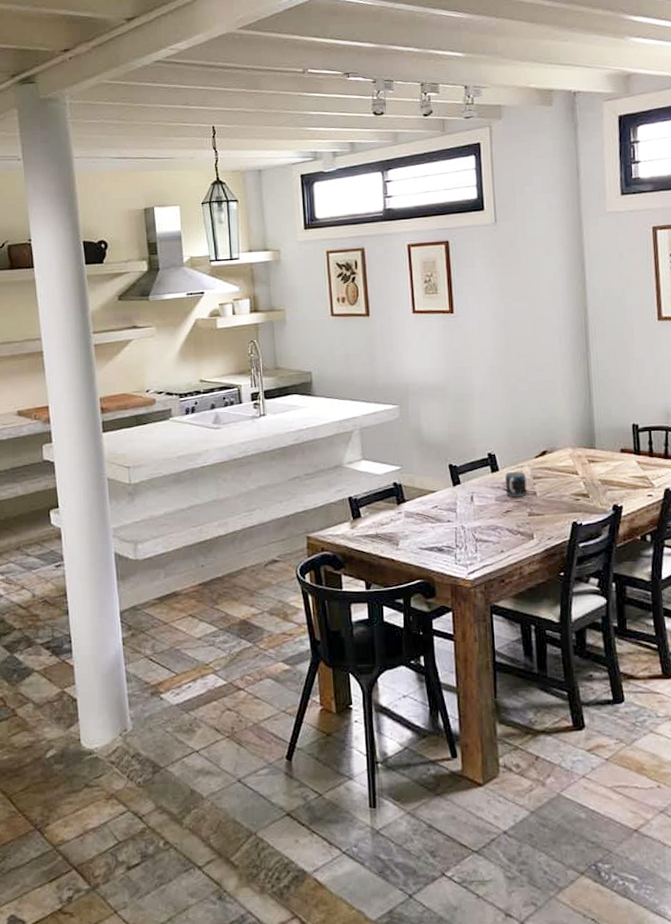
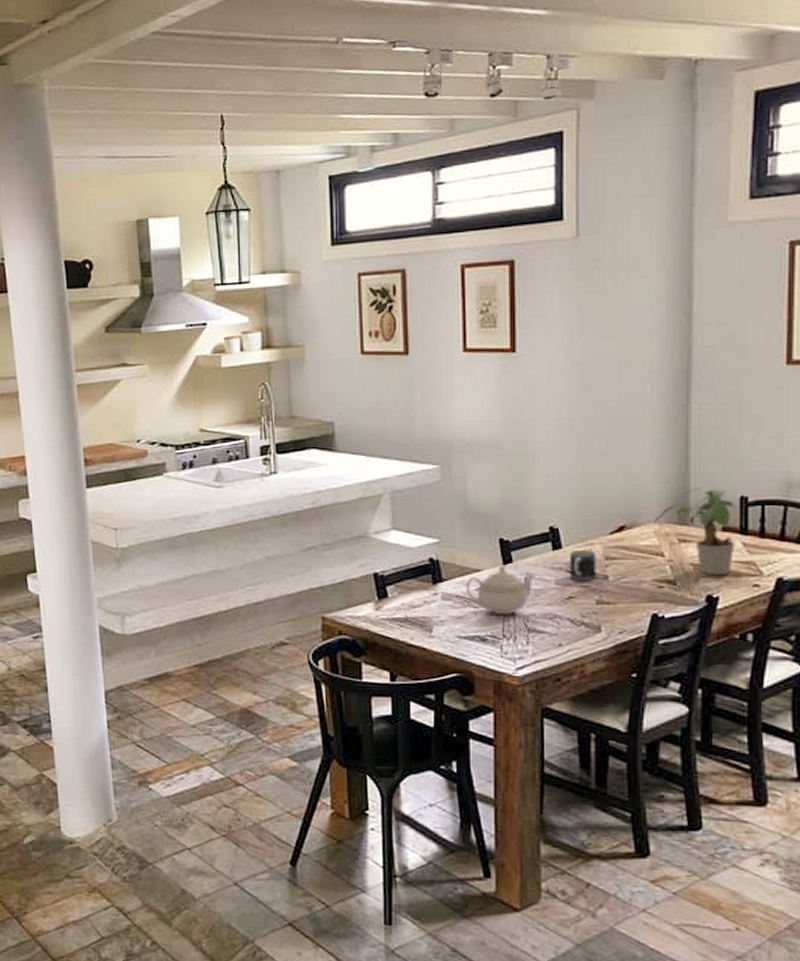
teapot: none [424,487,479,529] -> present [465,566,535,615]
potted plant: none [568,418,632,489] -> present [653,488,735,576]

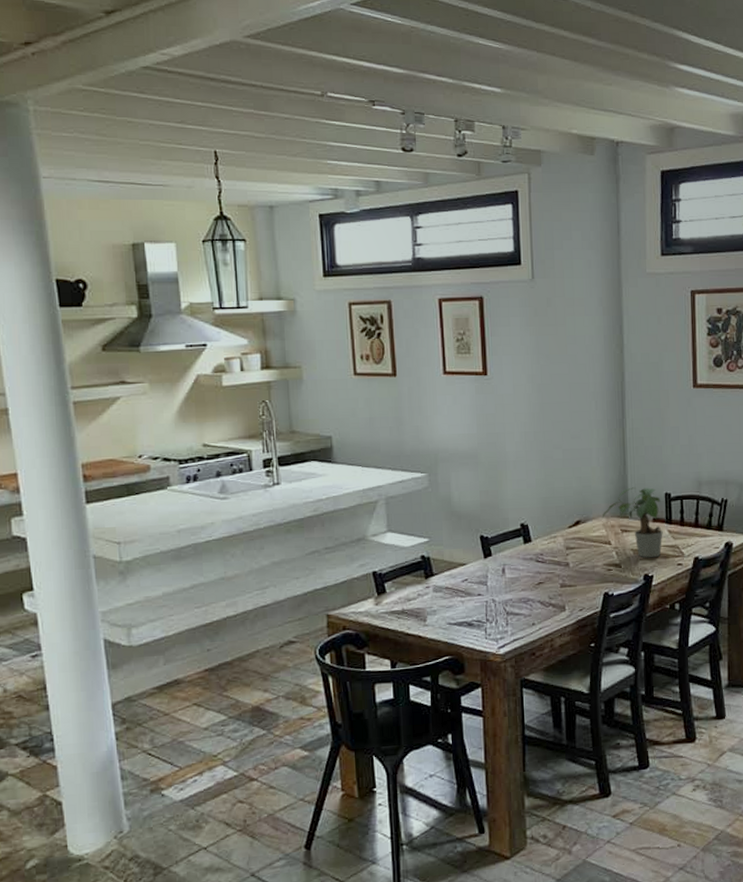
teapot: present [465,566,535,615] -> none [453,559,511,602]
mug: present [569,549,597,581] -> none [537,541,560,569]

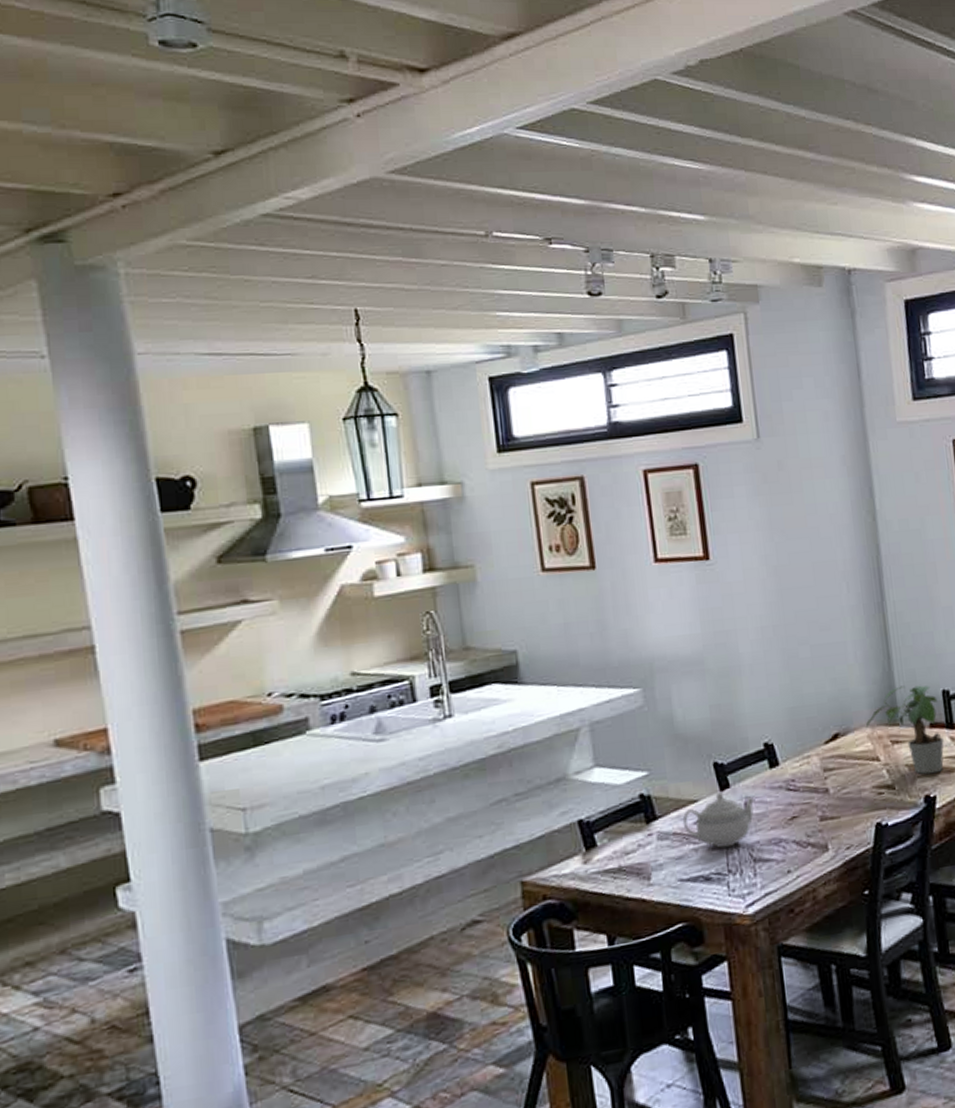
teapot: none [453,559,511,602] -> present [682,792,755,849]

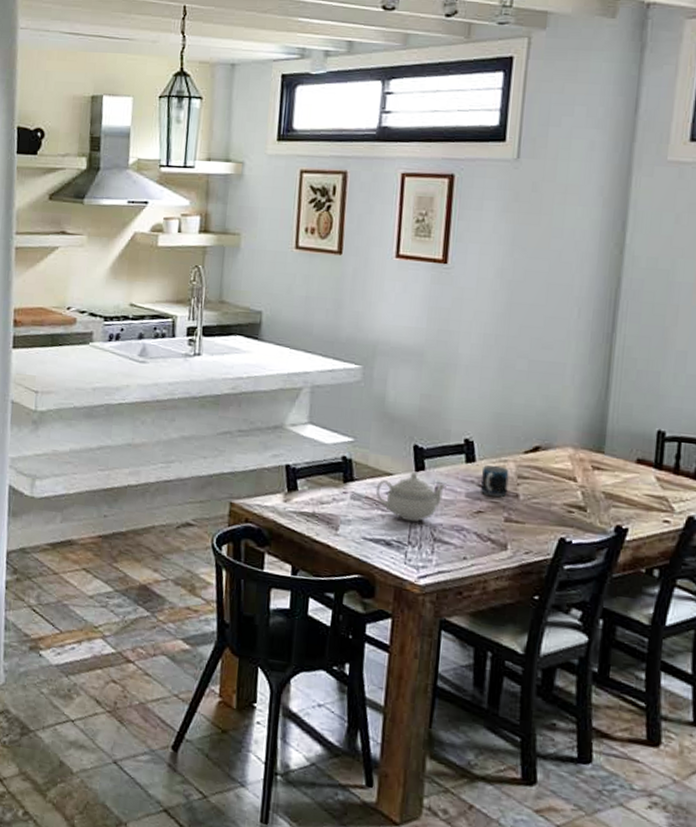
mug: none [787,763,817,798] -> present [480,465,509,497]
potted plant: present [865,685,944,775] -> none [568,417,651,507]

